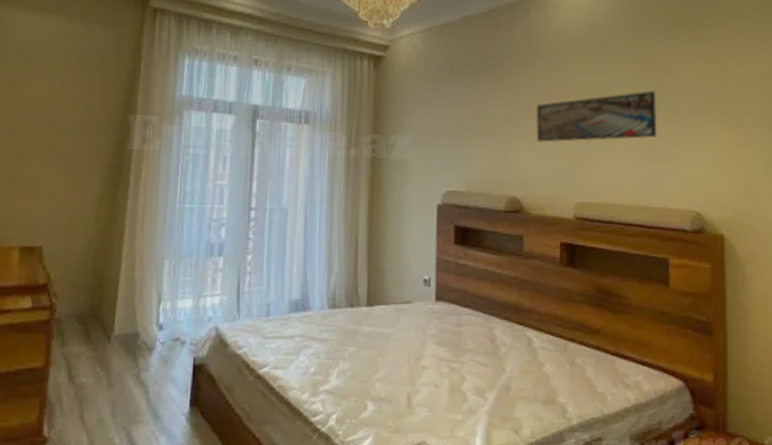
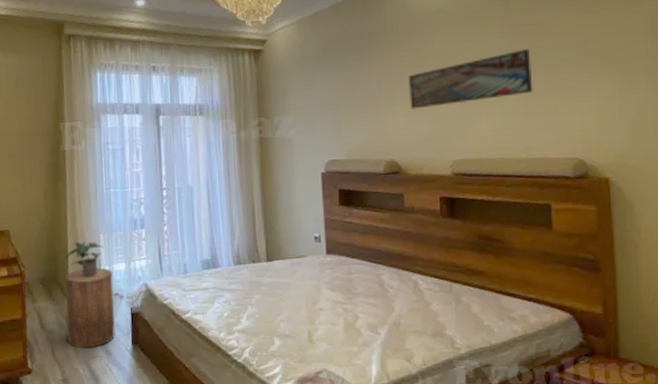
stool: none [104,303,175,411] -> present [65,267,115,349]
potted plant: none [114,267,167,316] -> present [64,241,103,278]

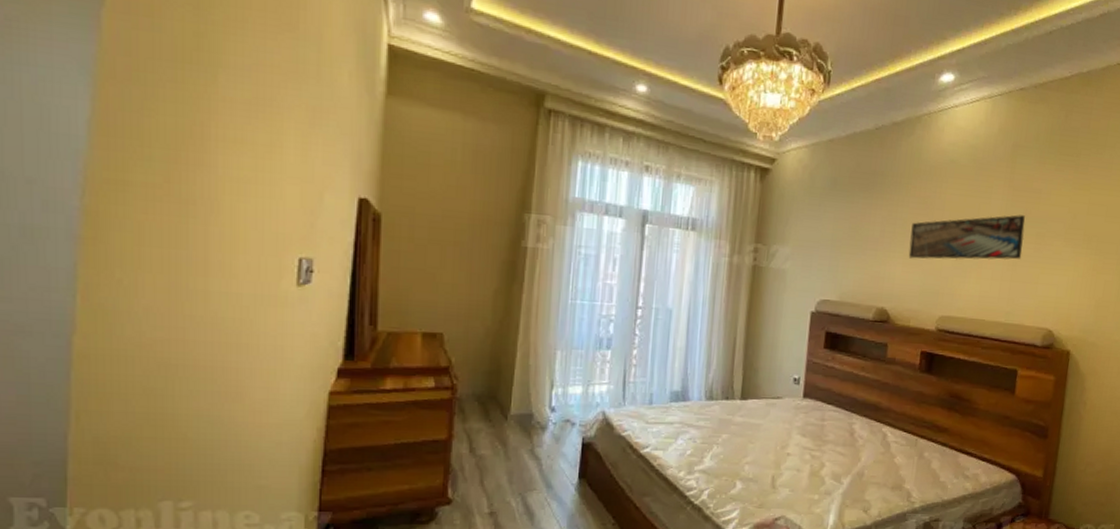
potted plant: present [64,241,103,278] -> none [510,356,559,399]
stool: present [65,267,115,349] -> none [502,388,566,480]

